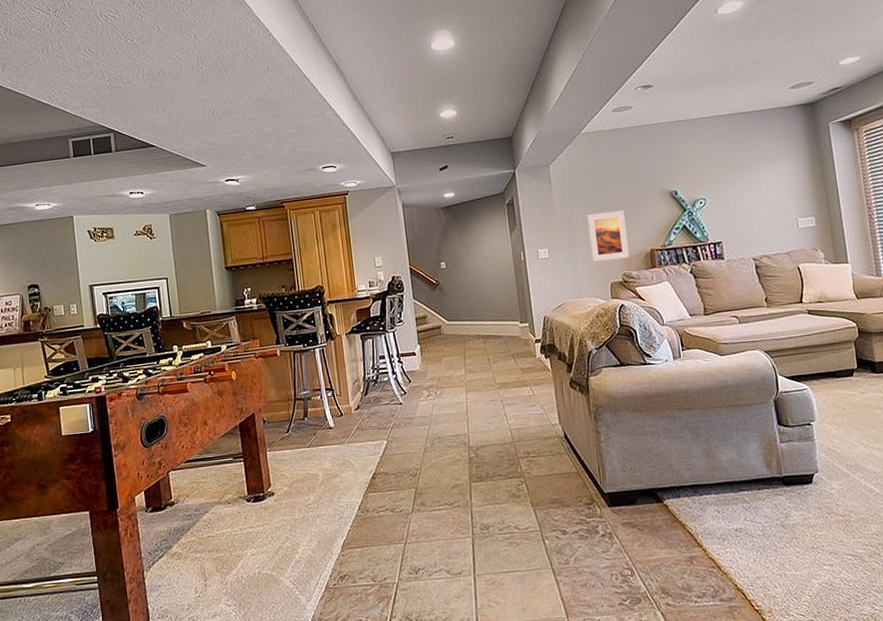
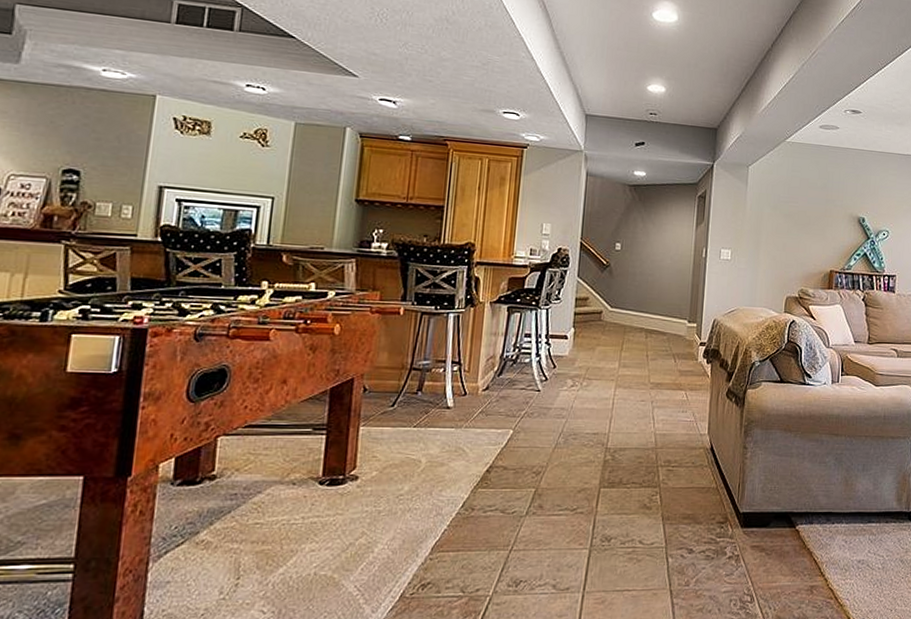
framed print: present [587,210,630,262] -> none [773,224,813,275]

